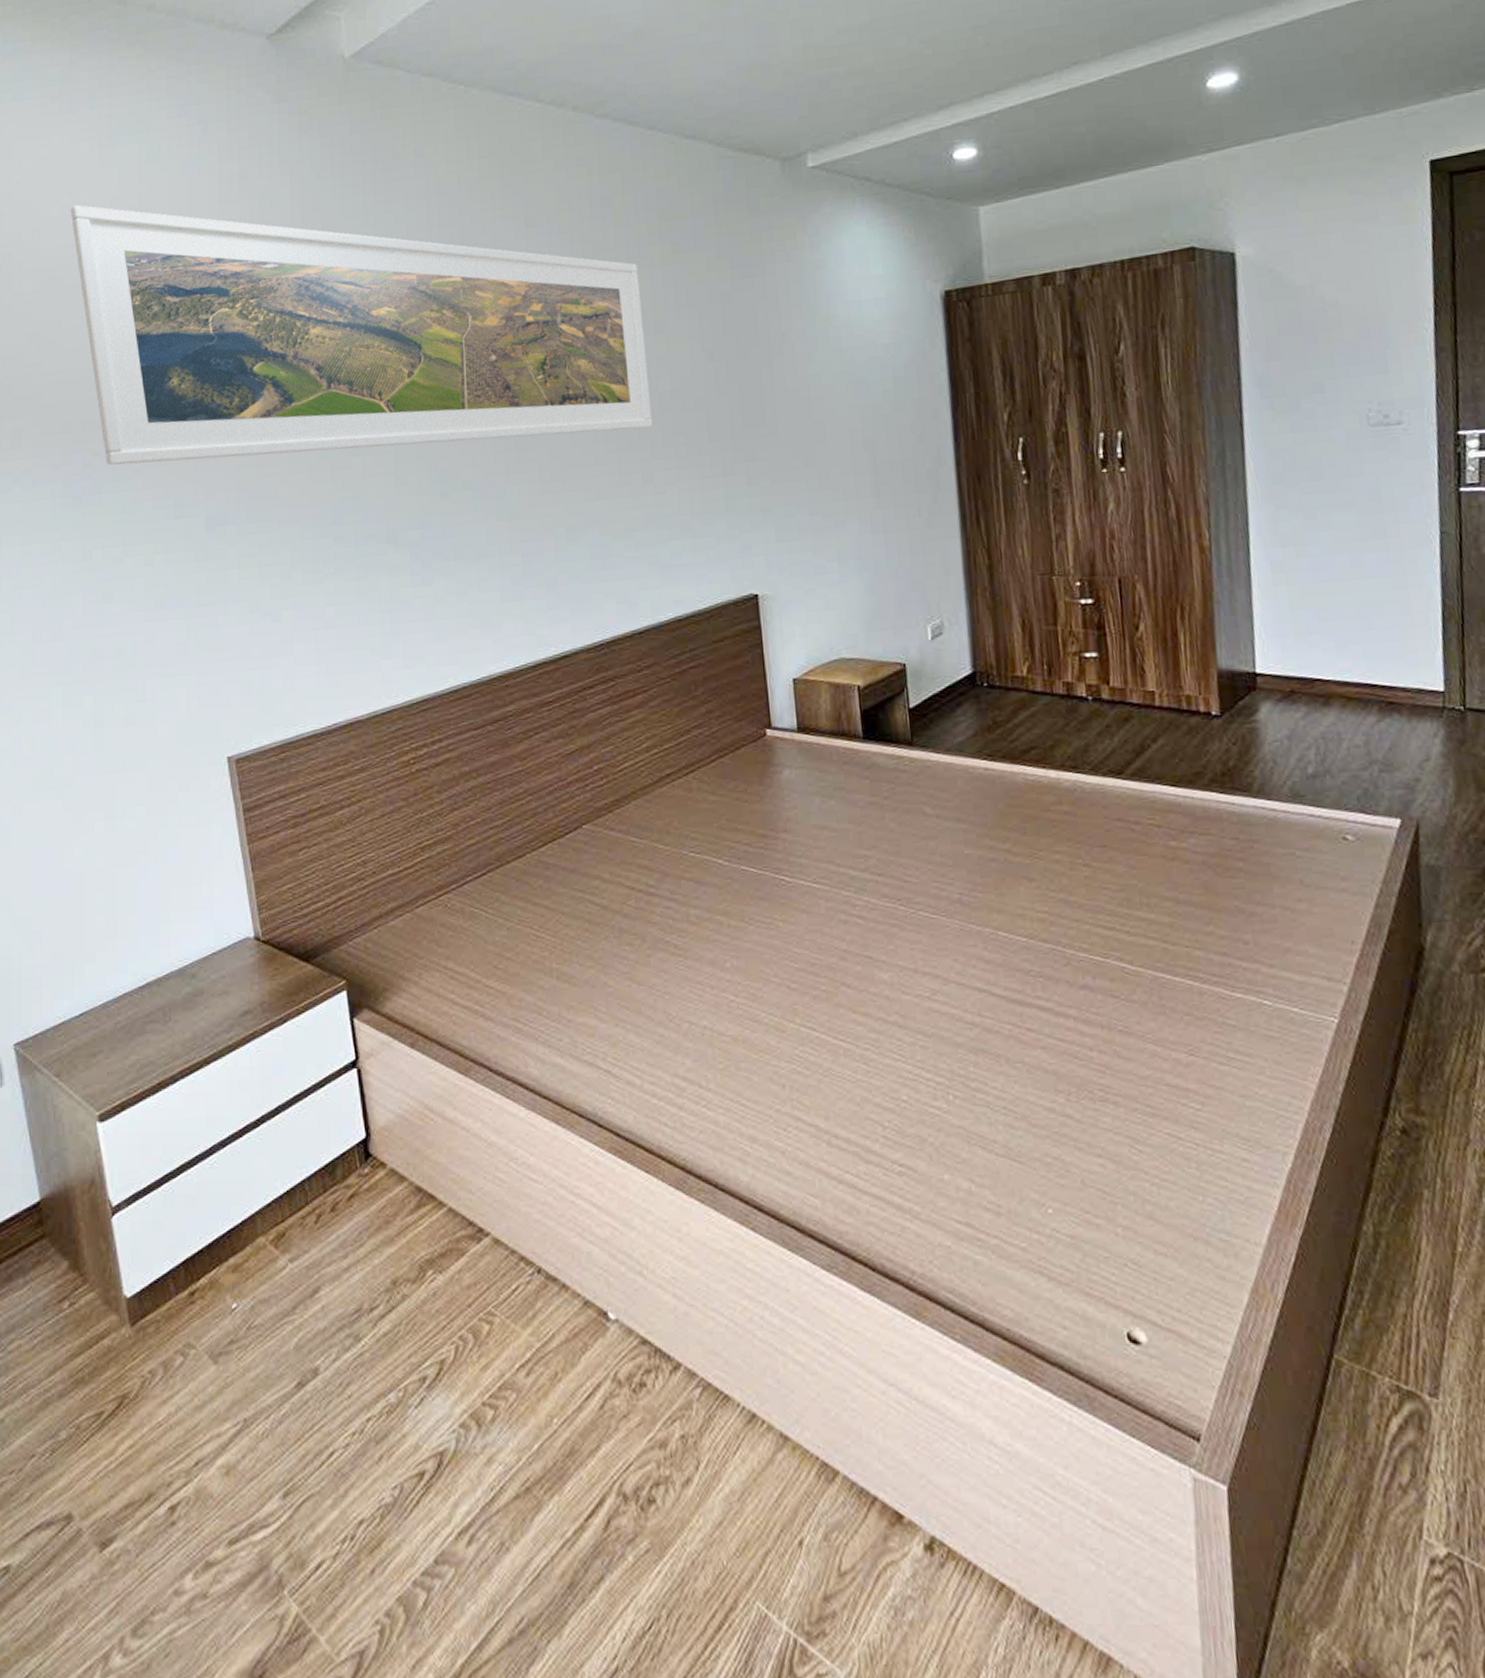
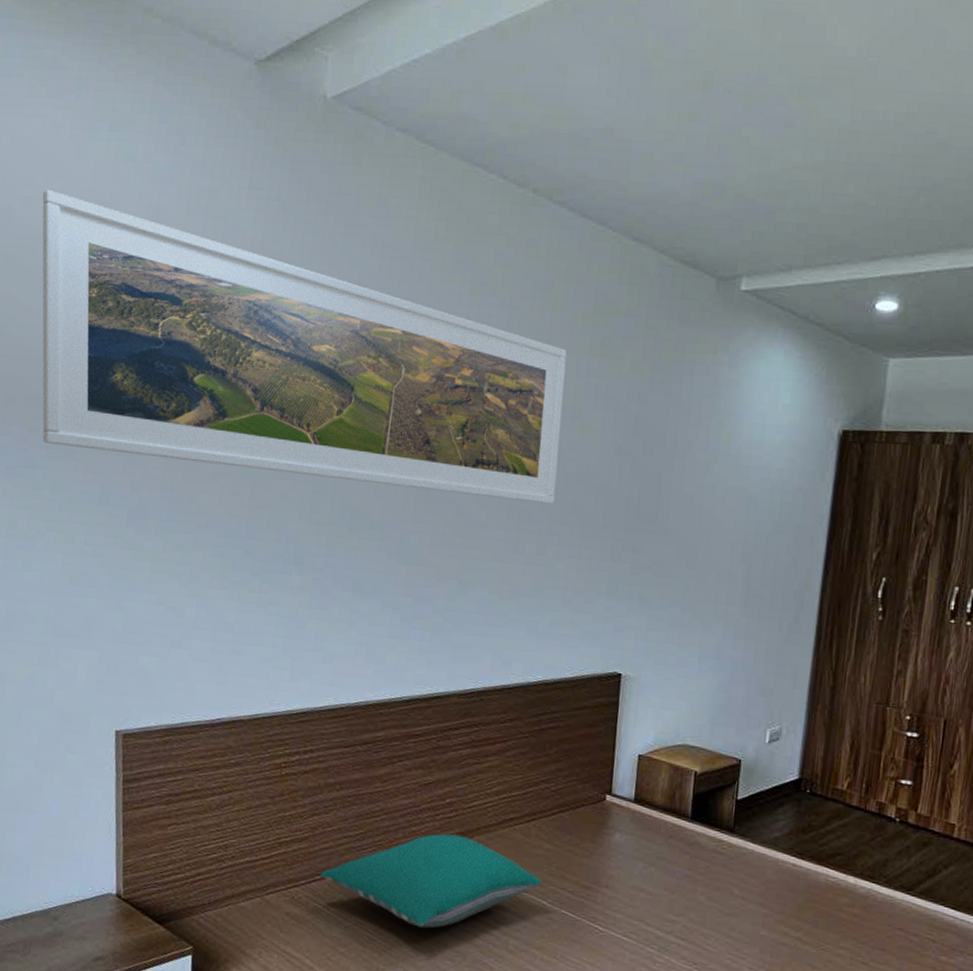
pillow: none [470,803,713,914] -> present [320,833,542,929]

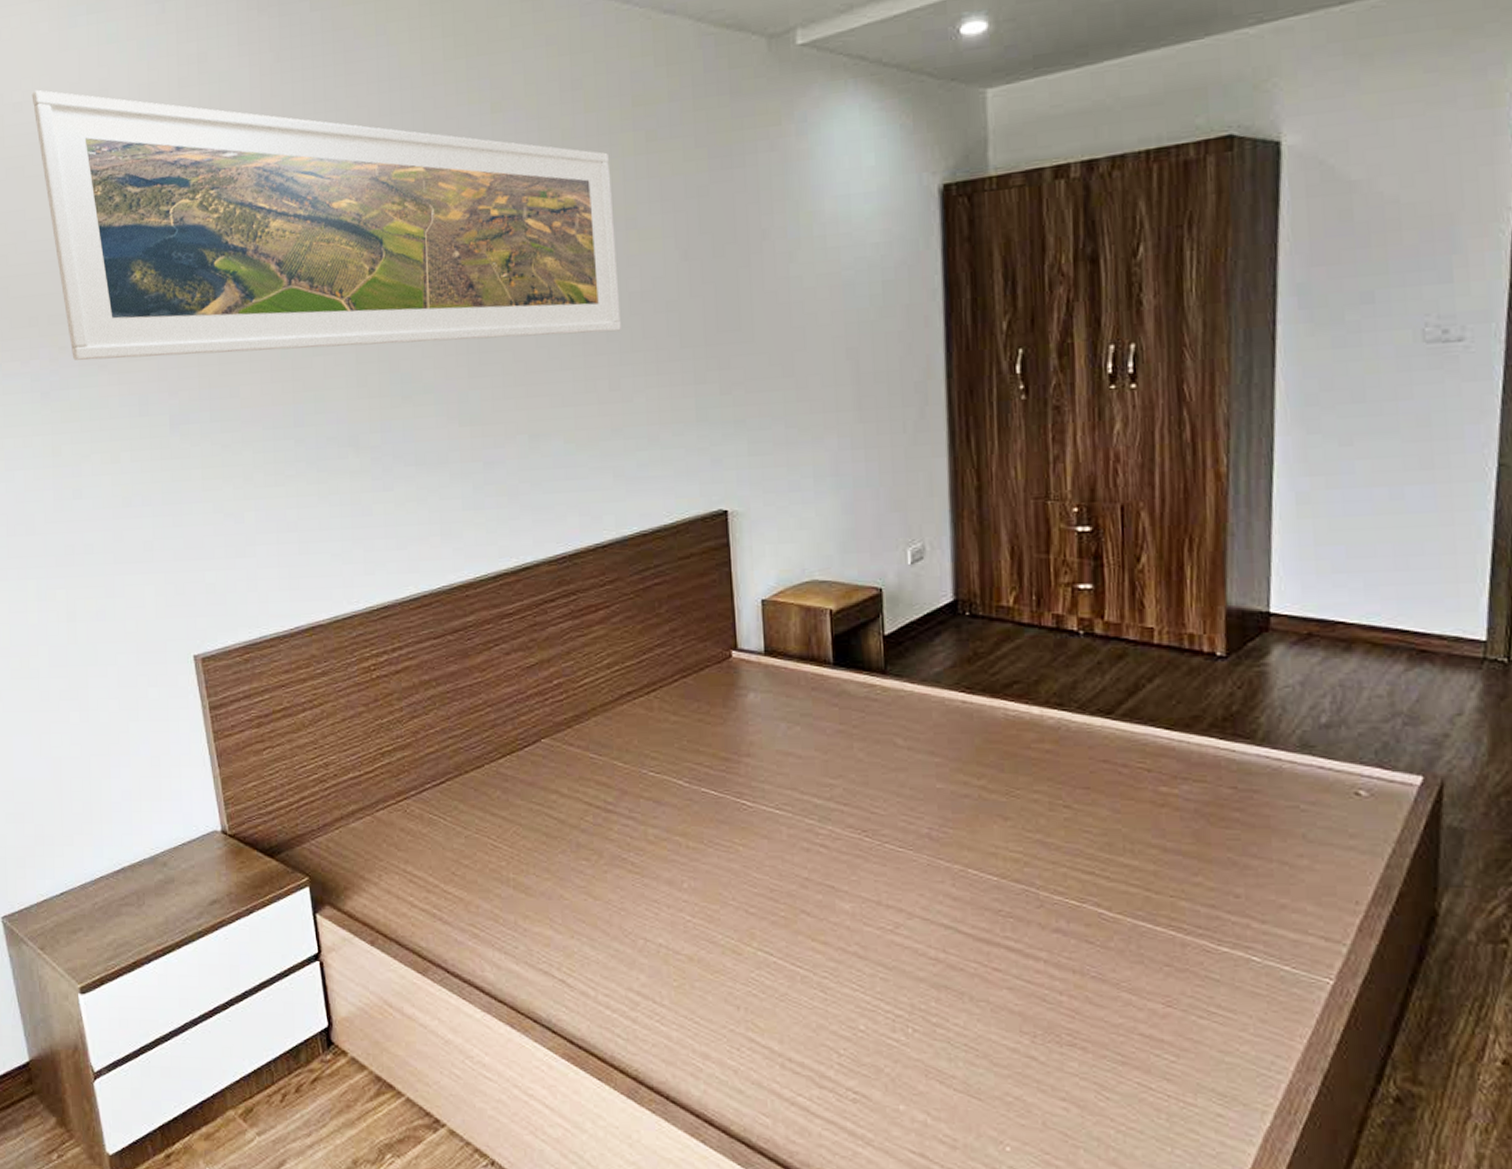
pillow: present [320,833,542,929] -> none [429,719,674,827]

